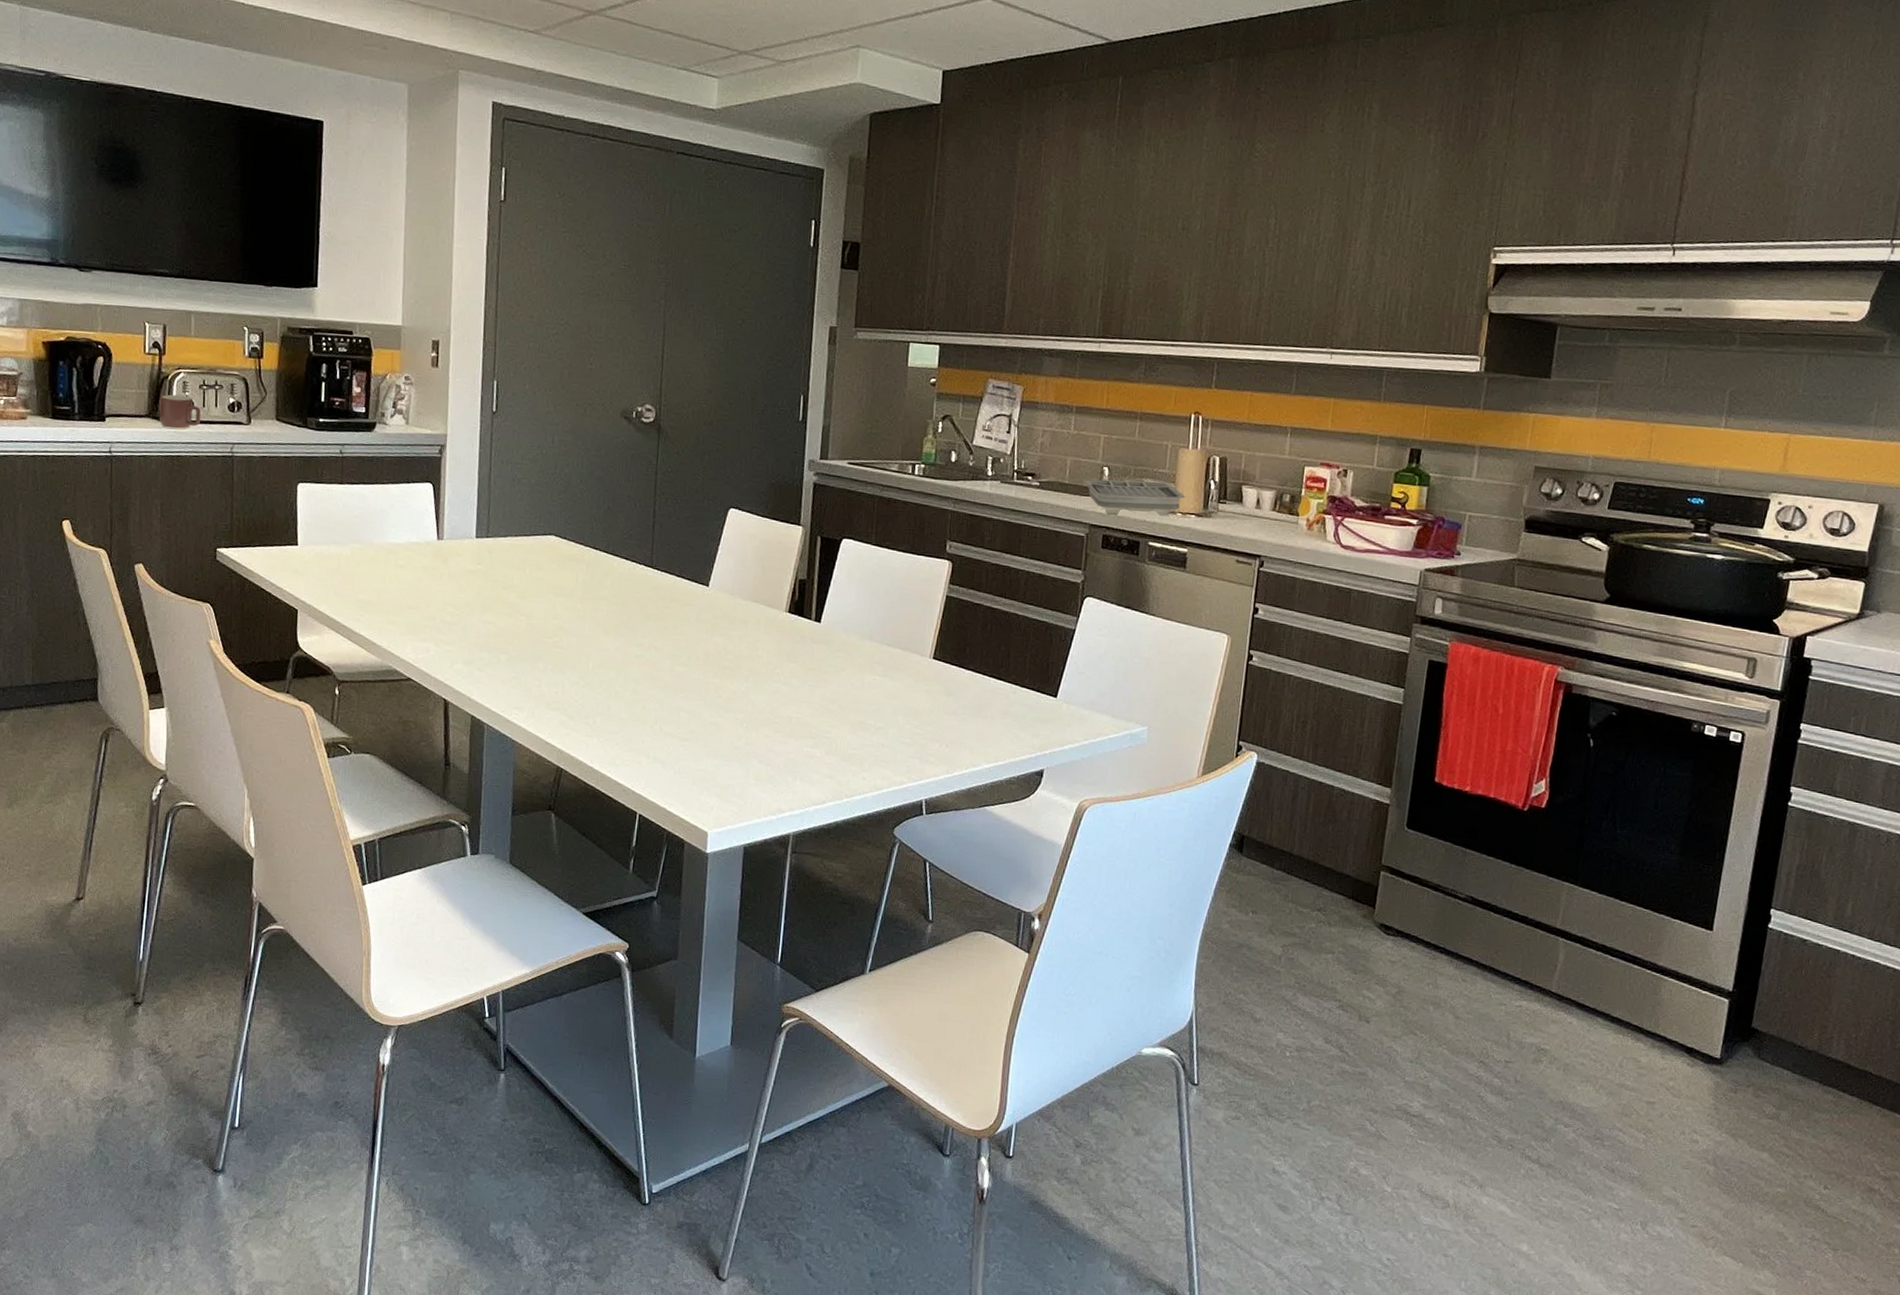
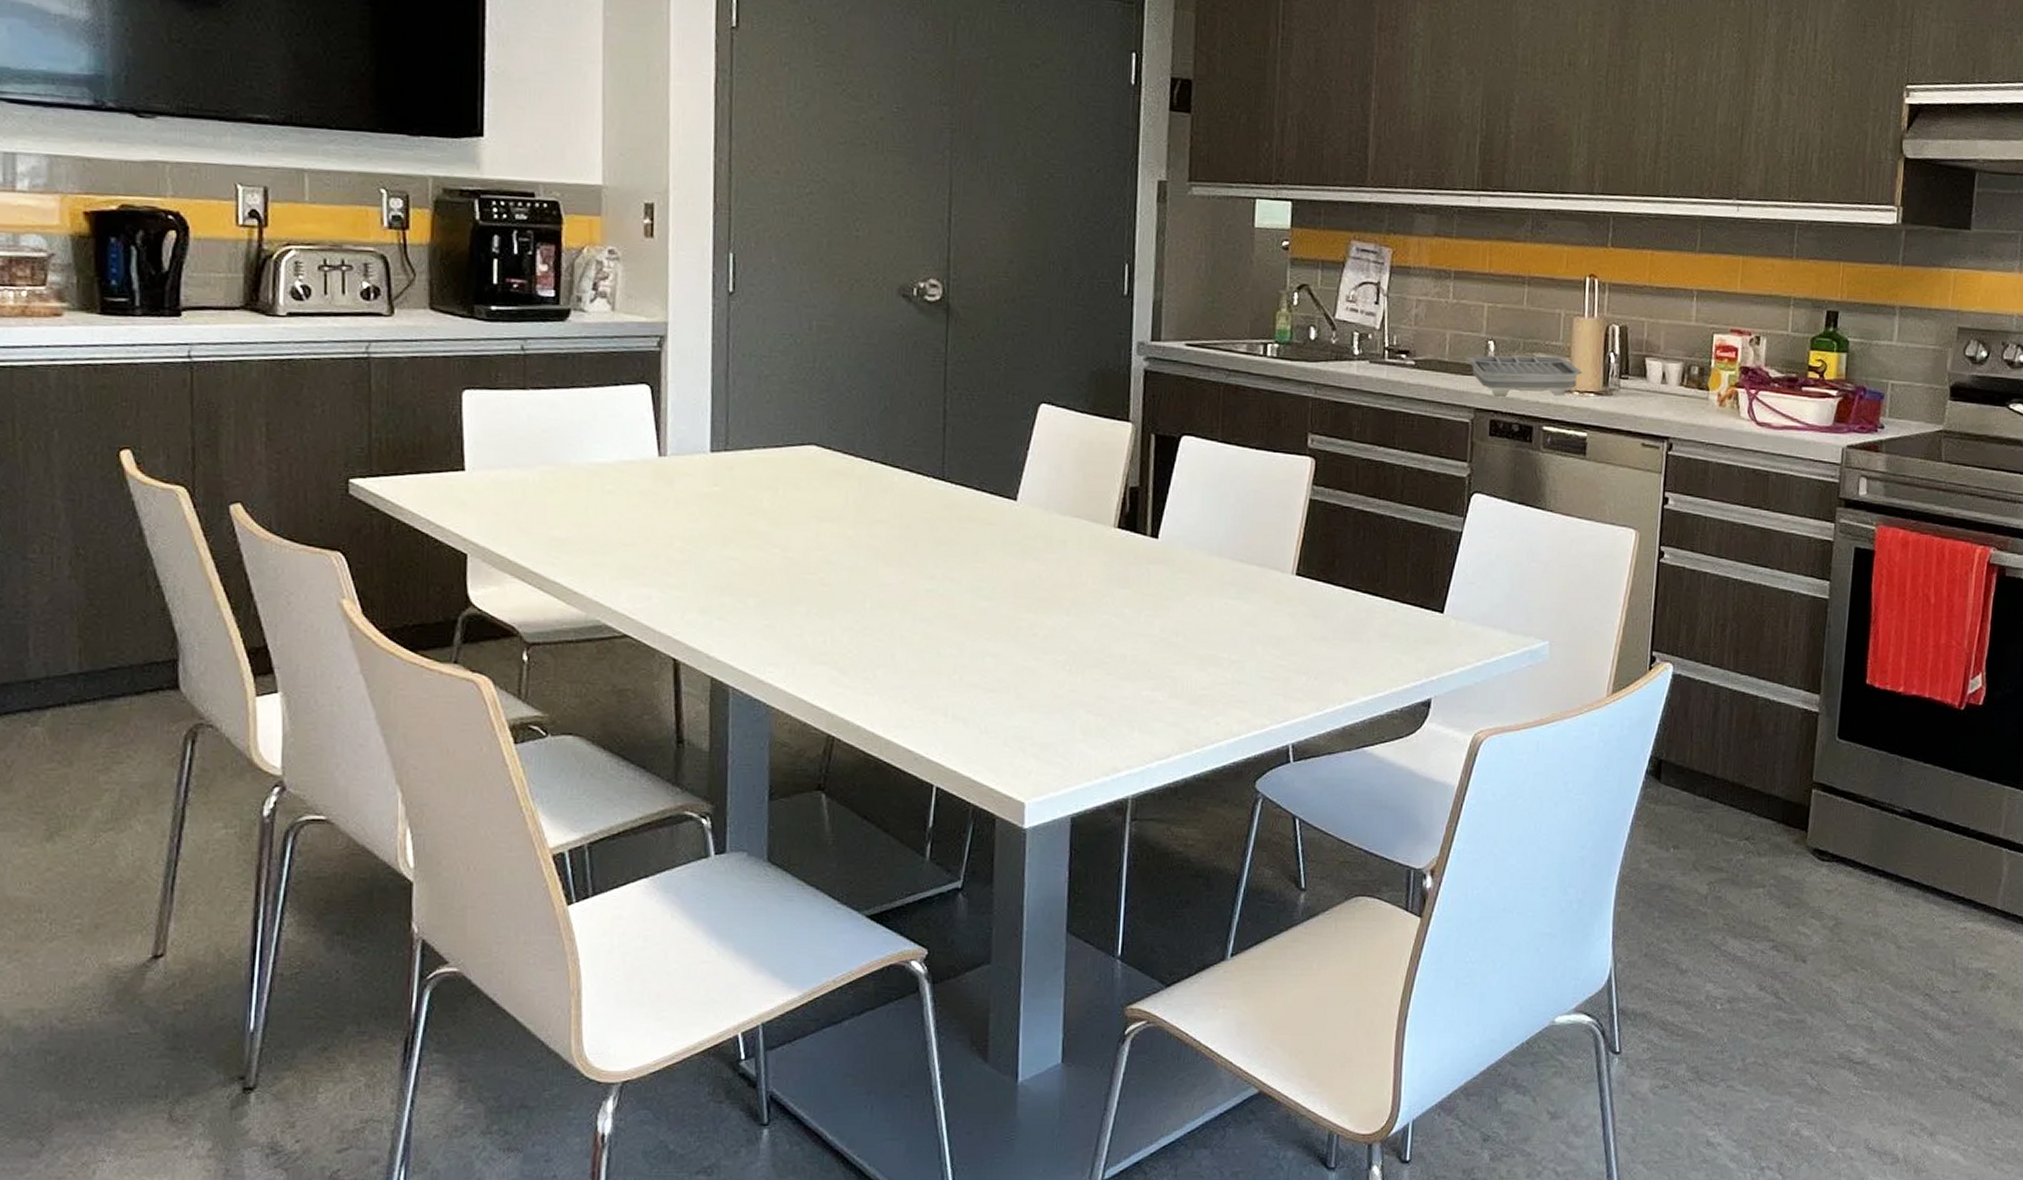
mug: present [159,394,201,430] -> none [260,278,321,326]

